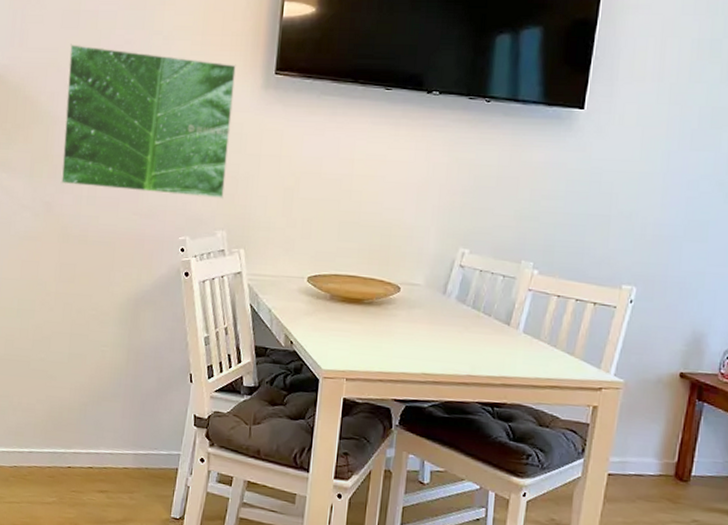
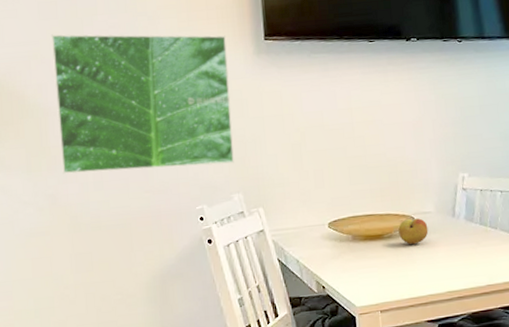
fruit: none [380,288,414,317] -> present [398,218,429,245]

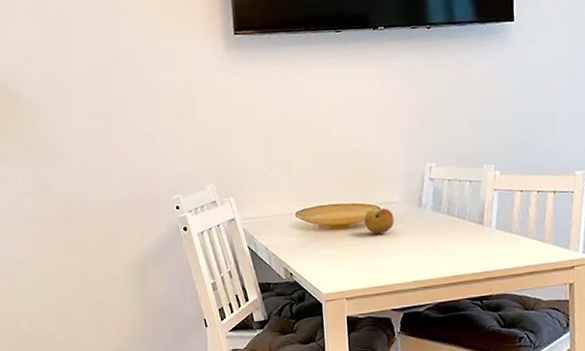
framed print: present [52,34,234,174] -> none [43,31,207,166]

